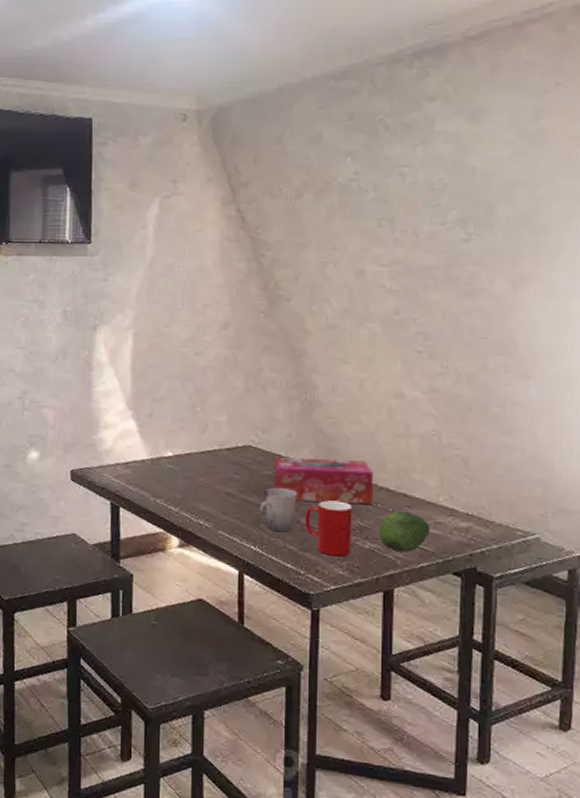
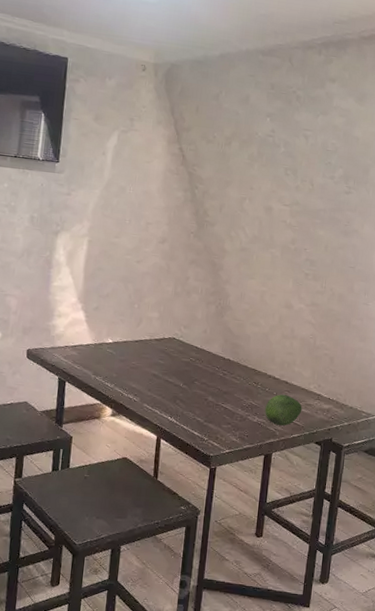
cup: present [260,488,297,532] -> none [177,372,207,407]
tissue box: present [273,457,373,504] -> none [189,348,265,388]
cup: present [305,500,353,557] -> none [211,384,248,428]

